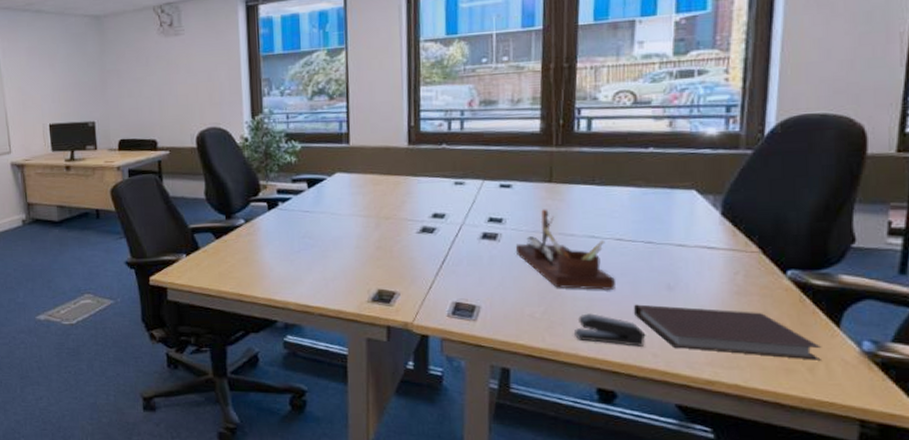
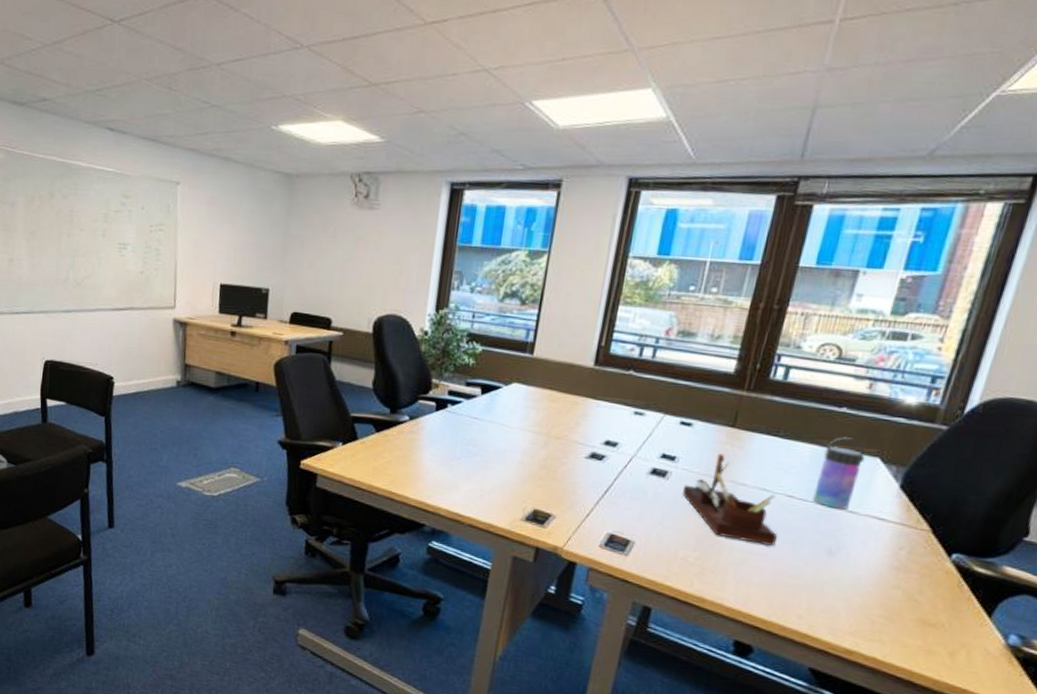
stapler: present [575,313,646,347] -> none [724,565,796,607]
notebook: present [633,304,822,360] -> none [788,564,969,647]
water bottle: none [640,175,681,244] -> present [813,437,865,510]

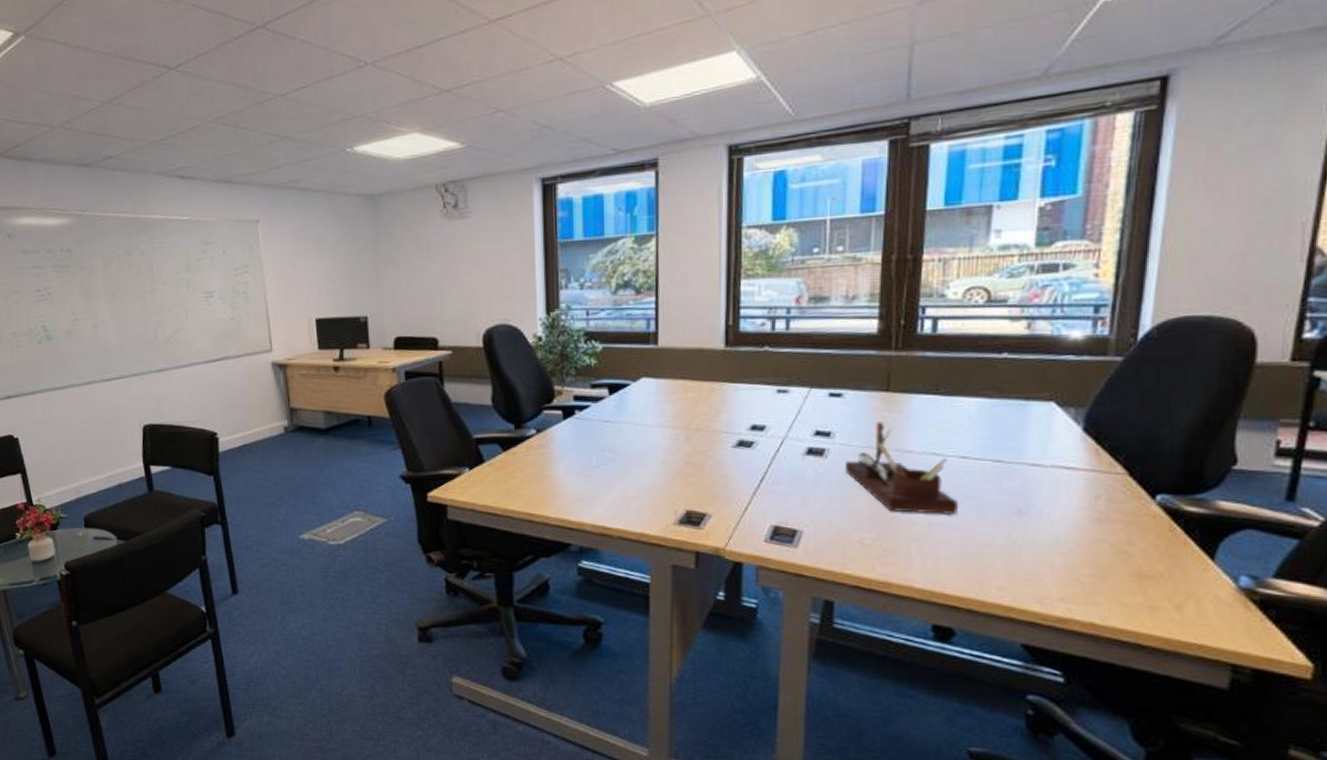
water bottle: present [813,437,865,510] -> none [989,384,1038,464]

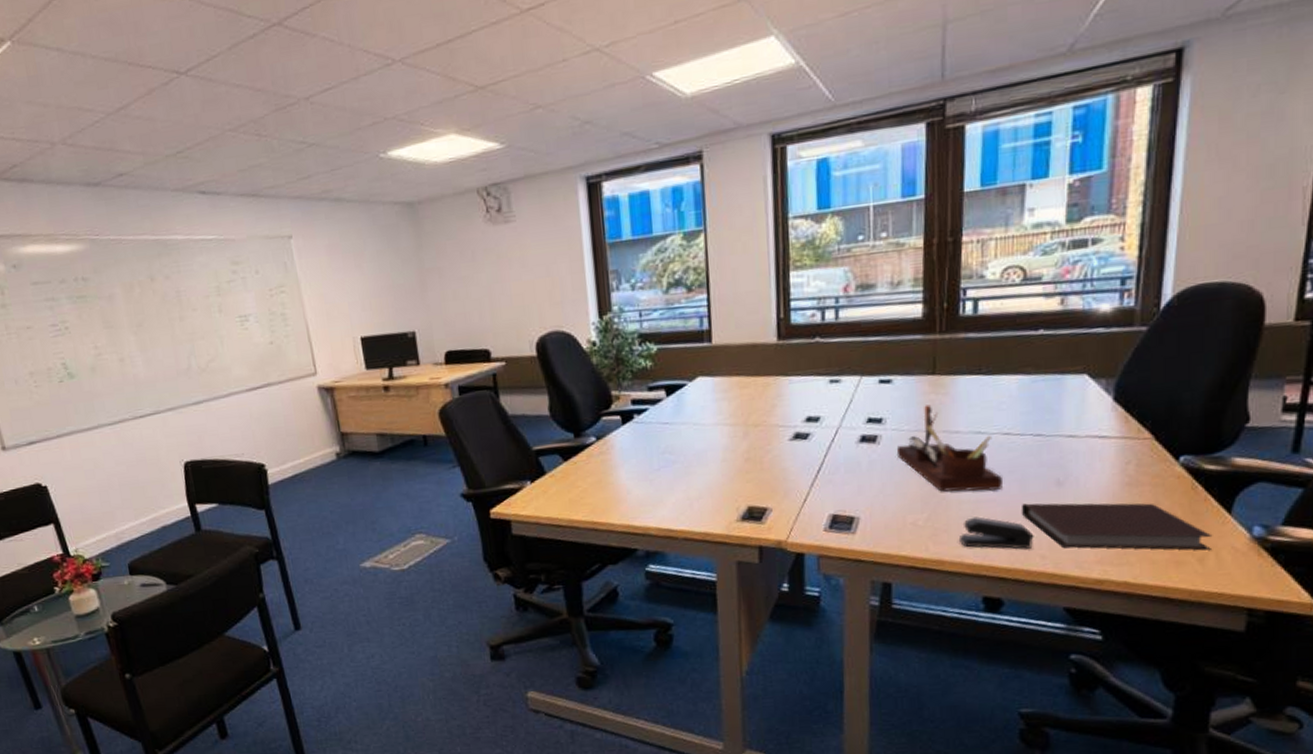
stapler: none [909,540,991,579] -> present [960,516,1034,550]
notebook: none [977,531,1193,597] -> present [1021,503,1213,551]

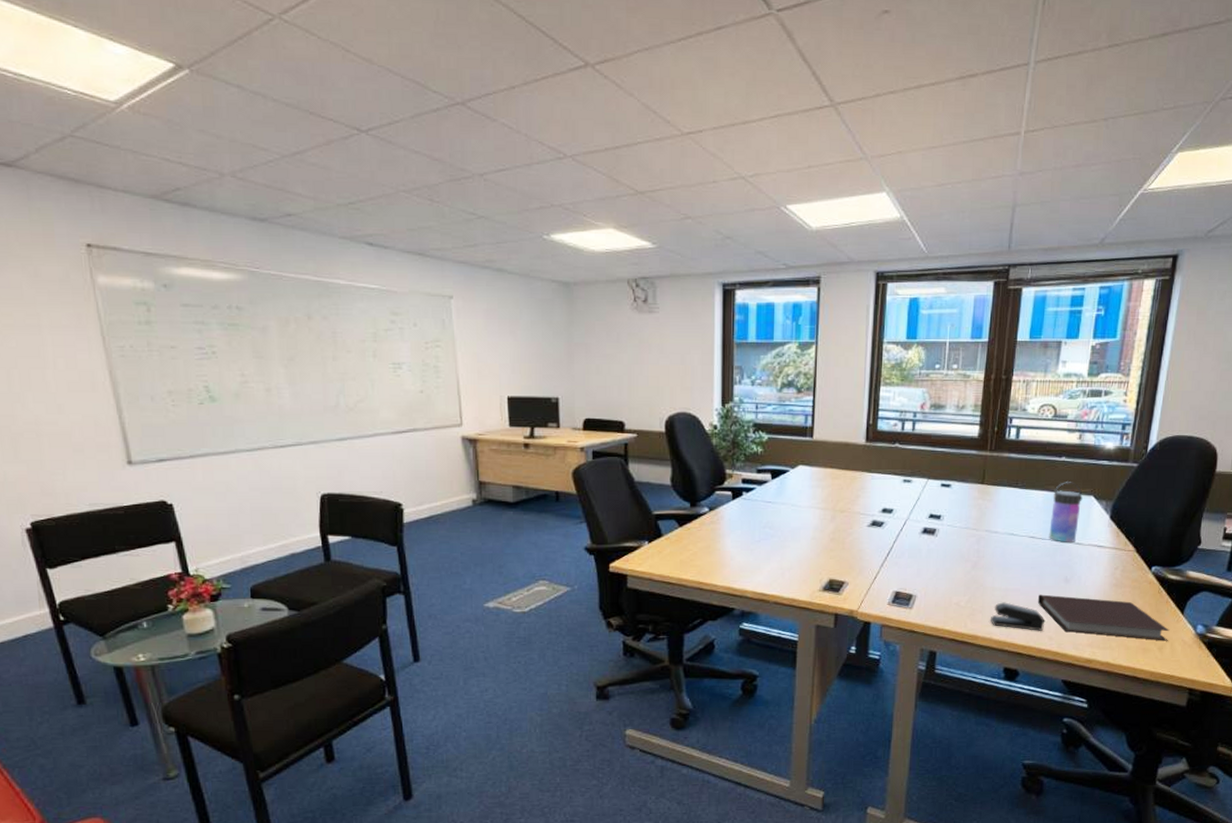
desk organizer: present [896,404,1002,492] -> none [949,508,1026,582]
water bottle: none [1029,359,1073,437] -> present [1049,482,1083,542]

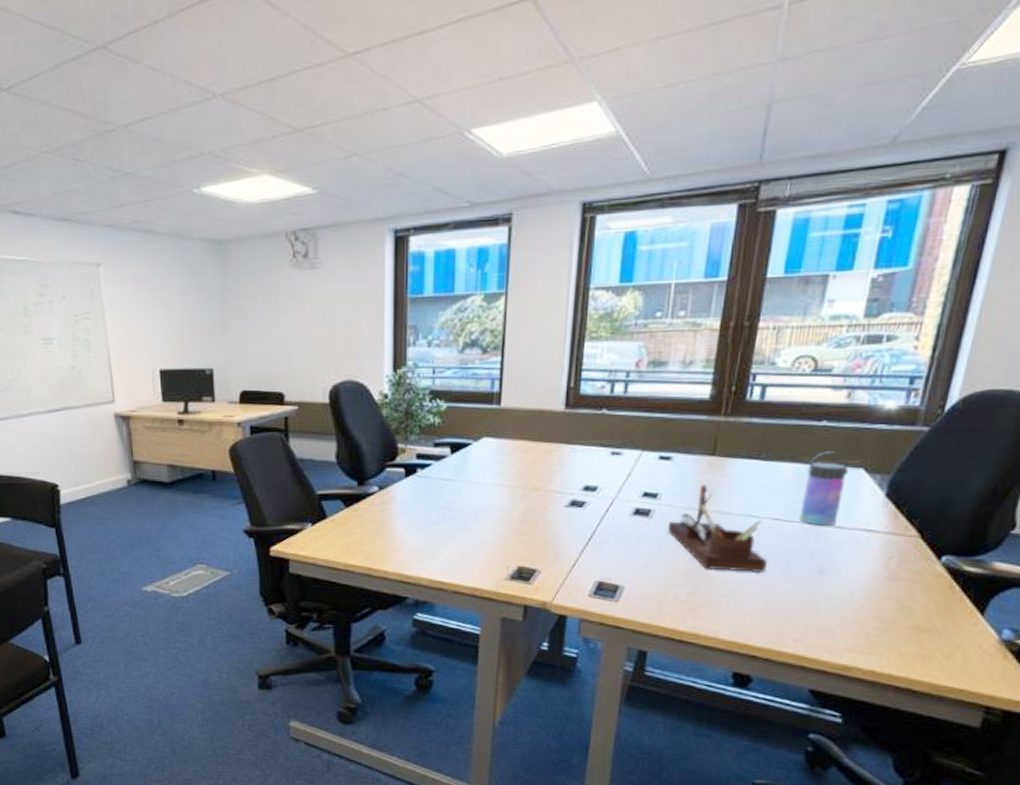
desk organizer: none [949,508,1026,582] -> present [667,484,767,572]
stapler: present [991,602,1045,631] -> none [718,596,790,631]
notebook: present [1037,594,1170,641] -> none [780,588,963,648]

